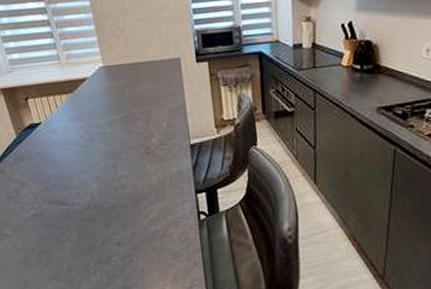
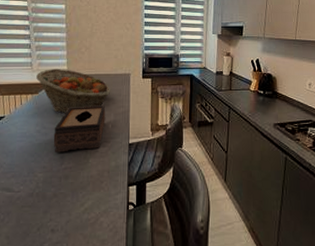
fruit basket: none [67,59,160,114] -> present [36,69,111,113]
tissue box: none [100,101,158,160] -> present [53,105,106,152]

